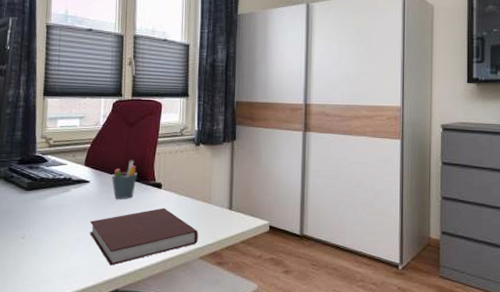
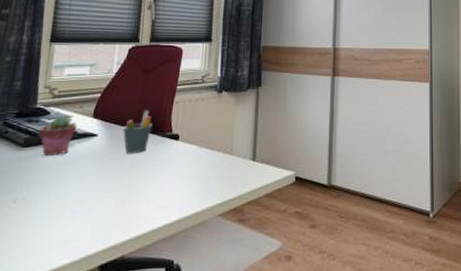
potted succulent: none [39,163,72,199] -> present [38,115,78,155]
notebook: present [90,208,198,266] -> none [94,161,218,229]

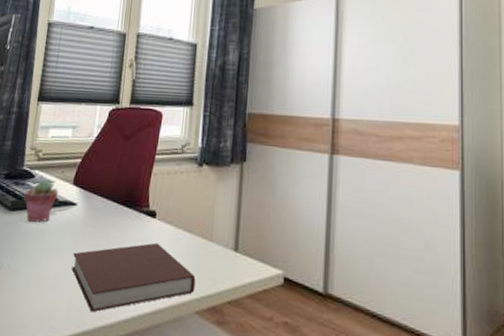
notebook: none [94,161,218,229] -> present [71,242,196,313]
pen holder: present [123,110,152,154] -> none [100,180,130,229]

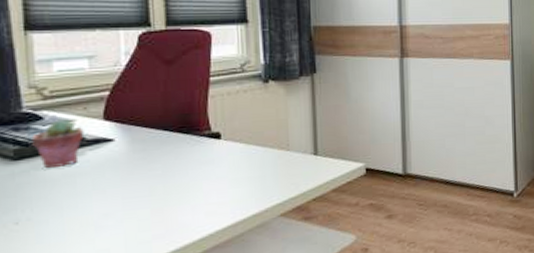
notebook: present [71,242,196,313] -> none [121,161,276,241]

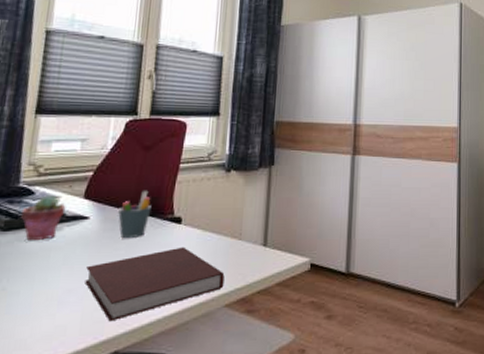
notebook: none [121,161,276,241] -> present [85,247,225,322]
pen holder: none [147,107,185,159] -> present [118,190,152,239]

